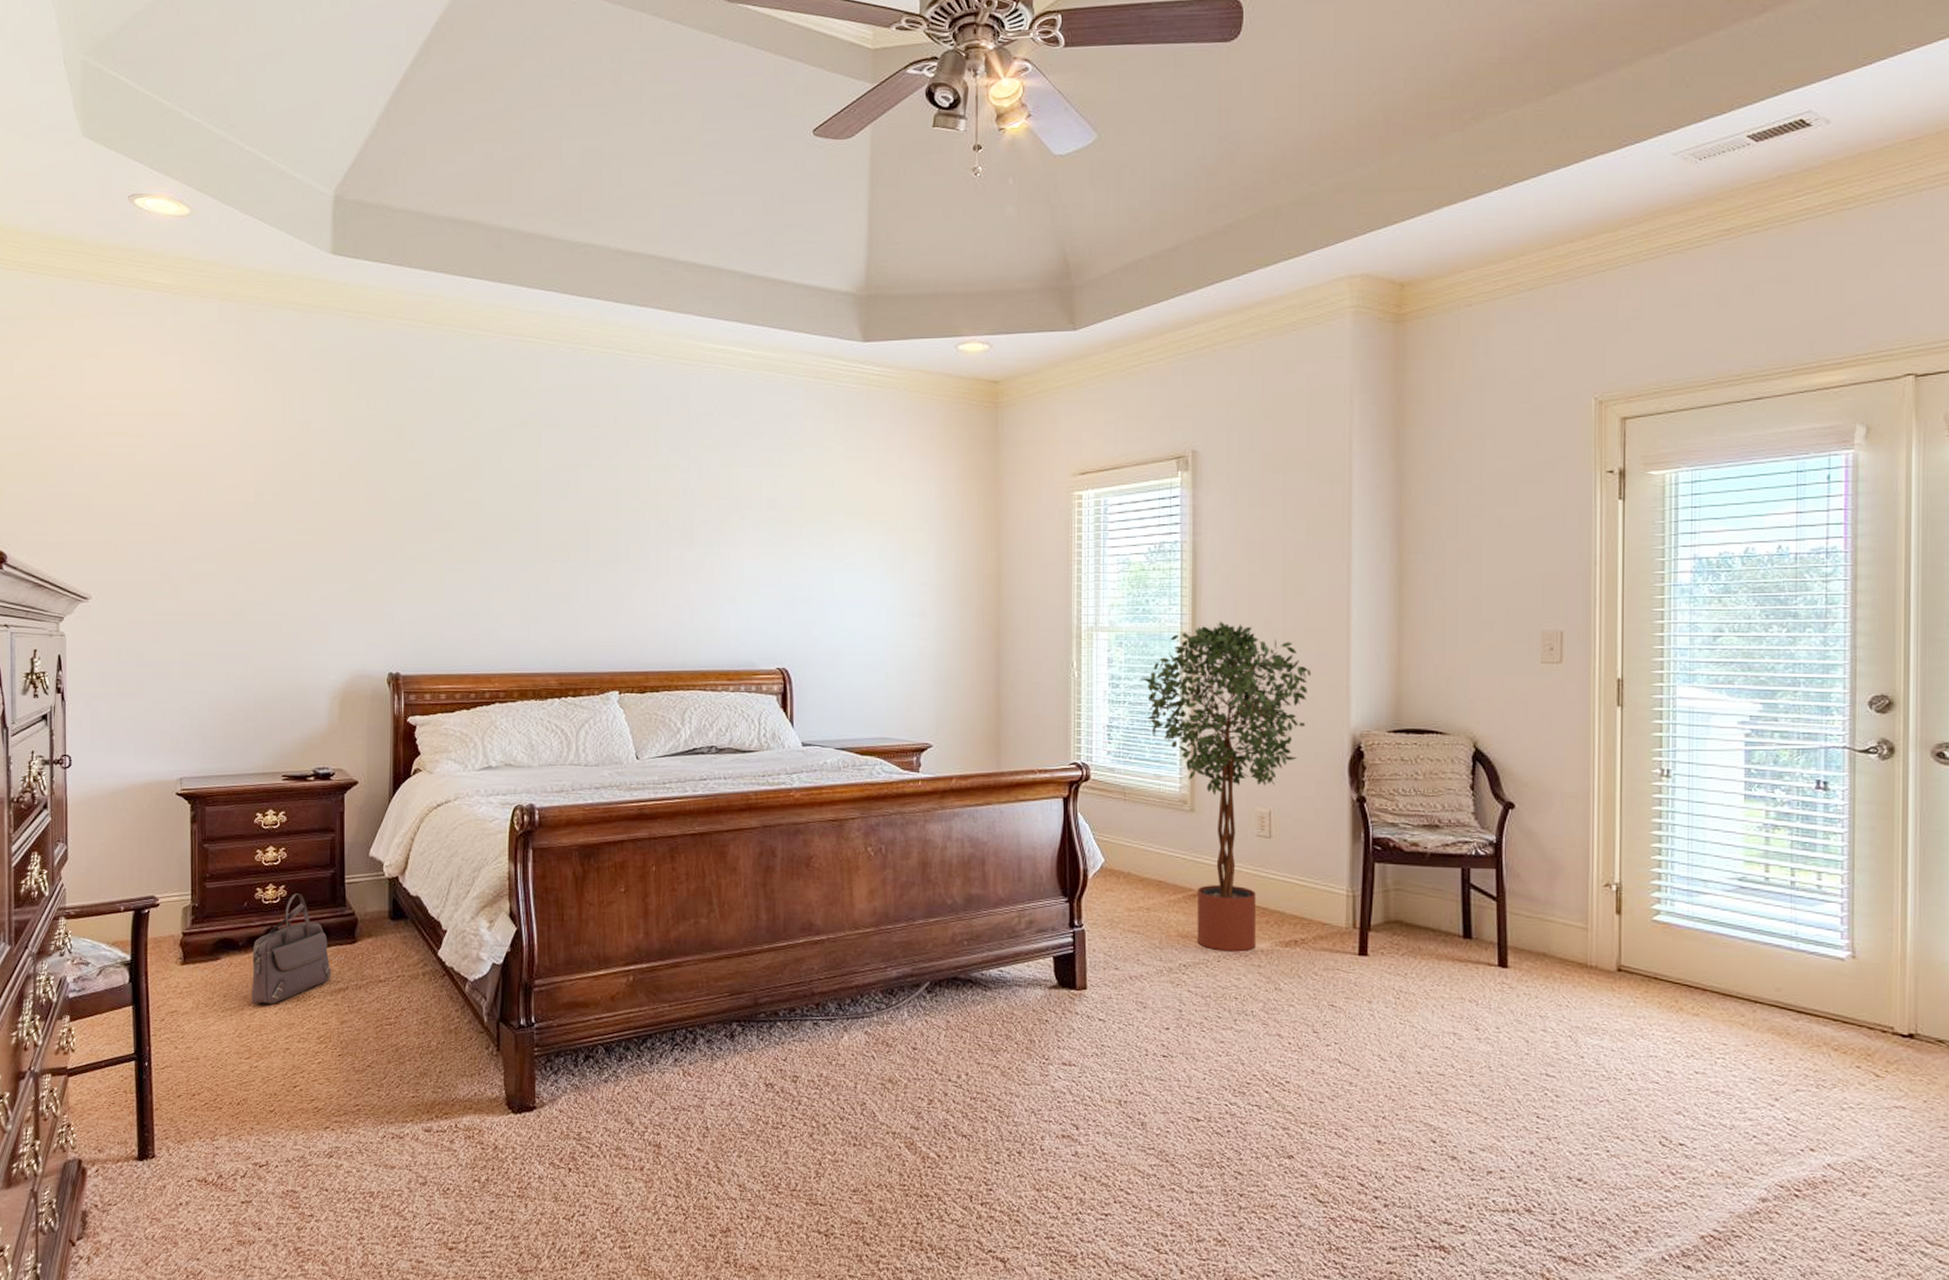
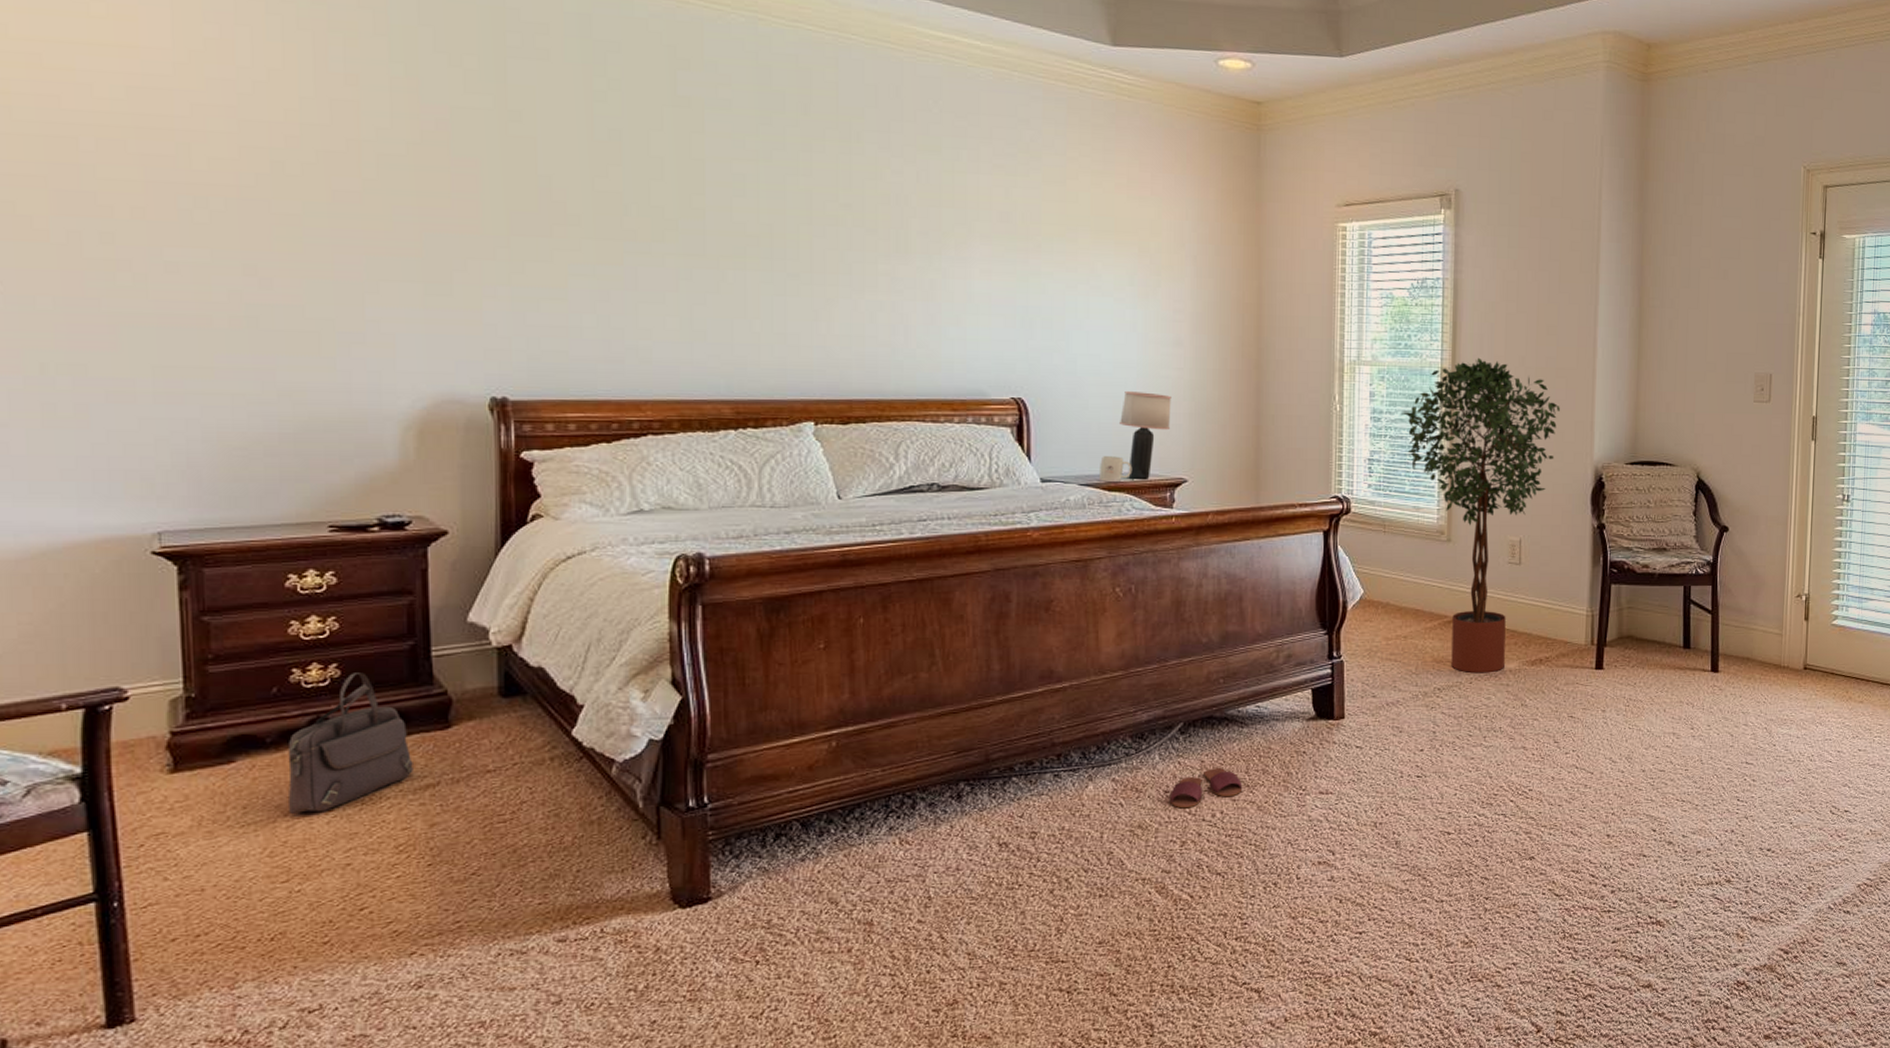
mug: none [852,722,882,747] -> present [1098,456,1133,483]
table lamp: none [870,660,917,745] -> present [1118,390,1172,481]
slippers: none [917,1029,987,1067] -> present [1169,768,1243,809]

